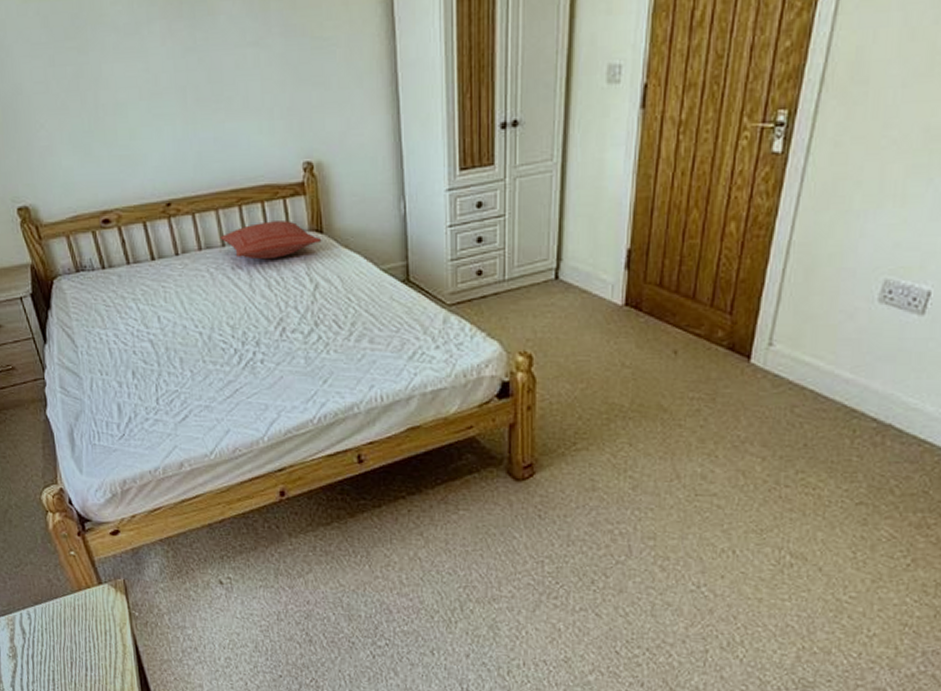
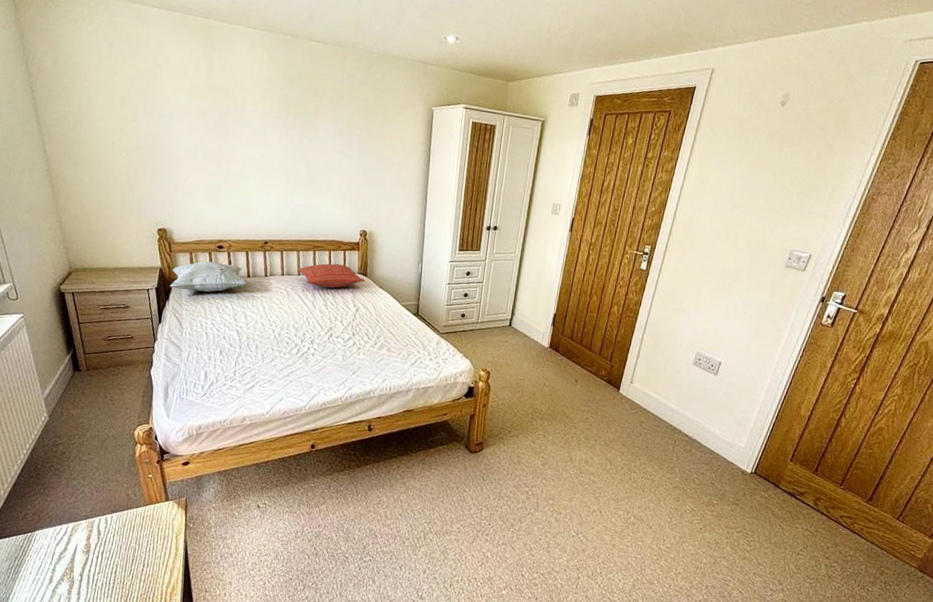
decorative pillow: none [47,244,153,291] -> present [170,261,248,293]

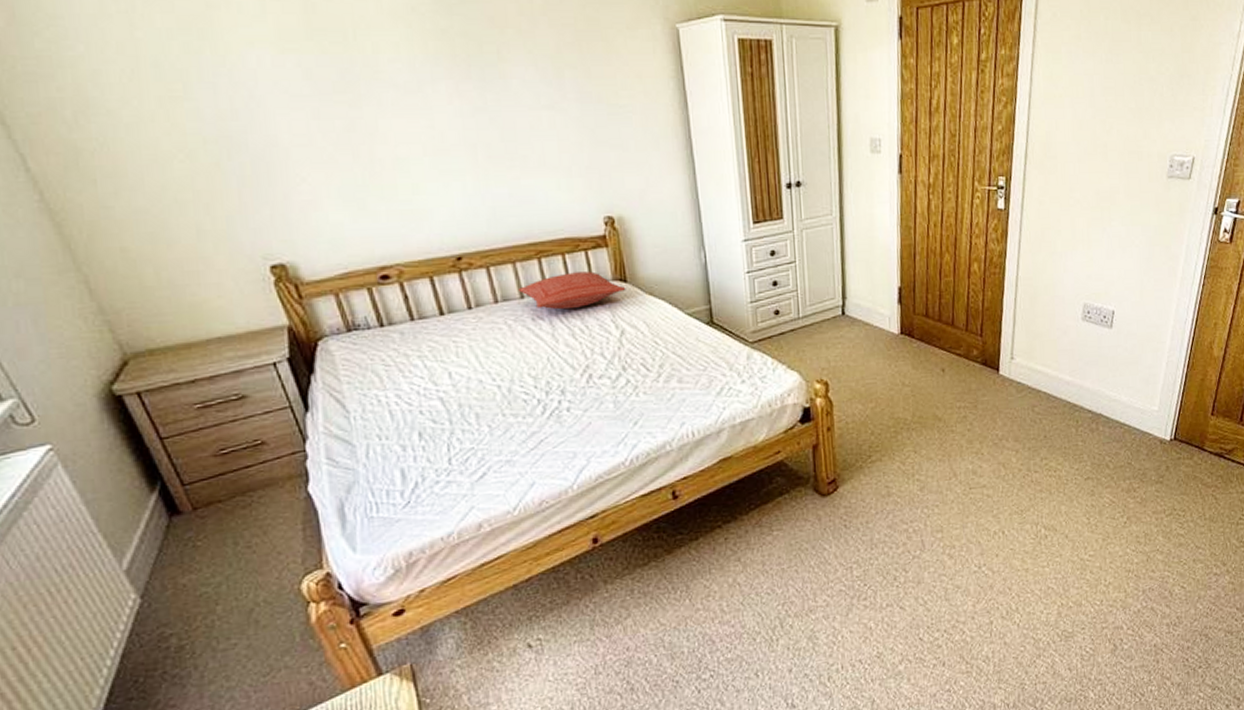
decorative pillow: present [170,261,248,293] -> none [309,301,442,354]

